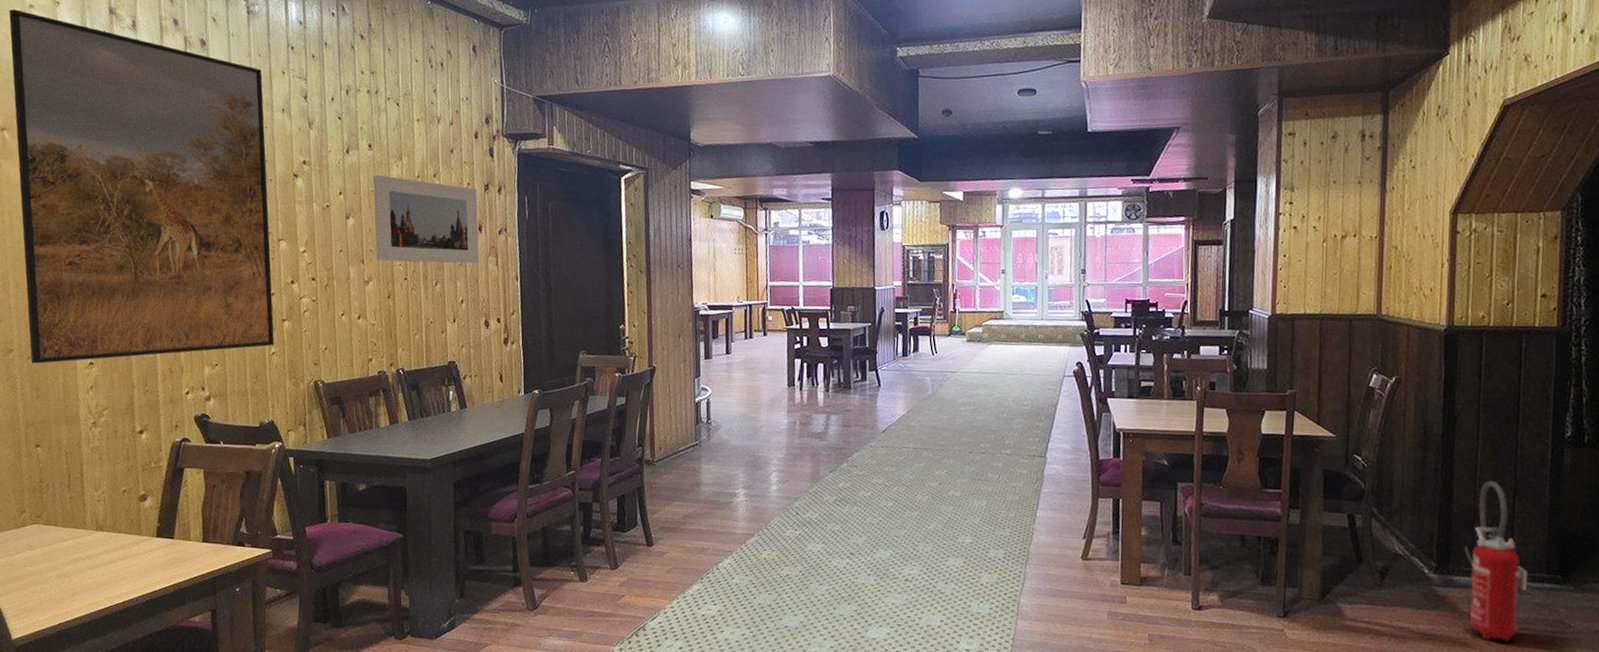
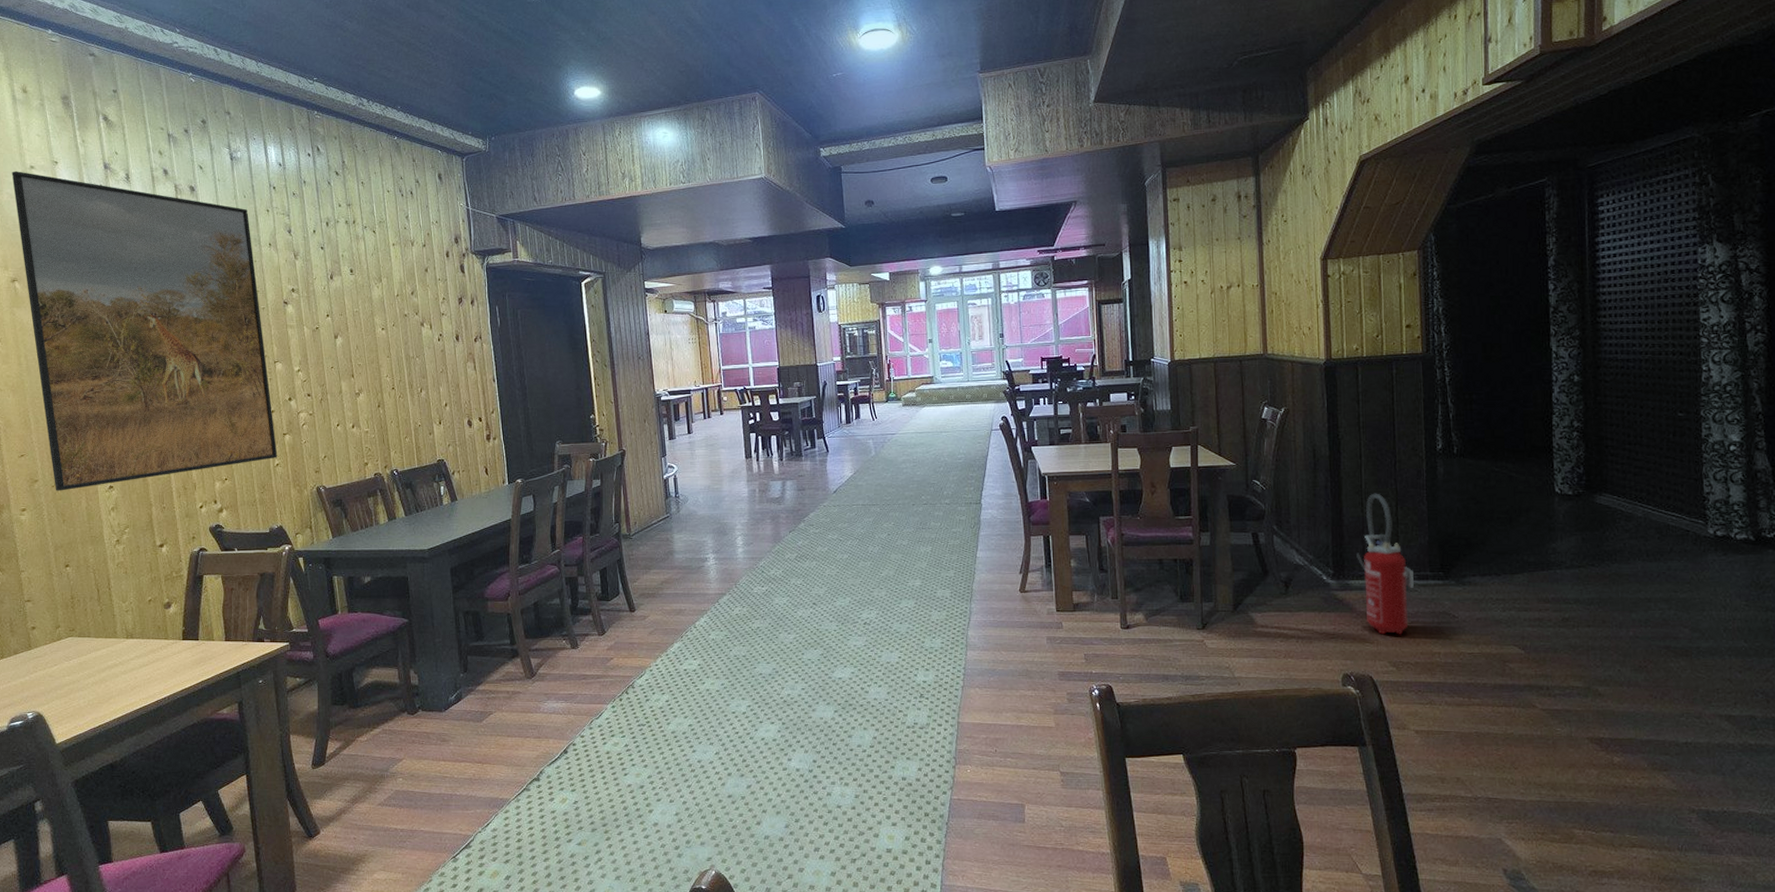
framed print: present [372,175,479,264] -> none [356,297,458,374]

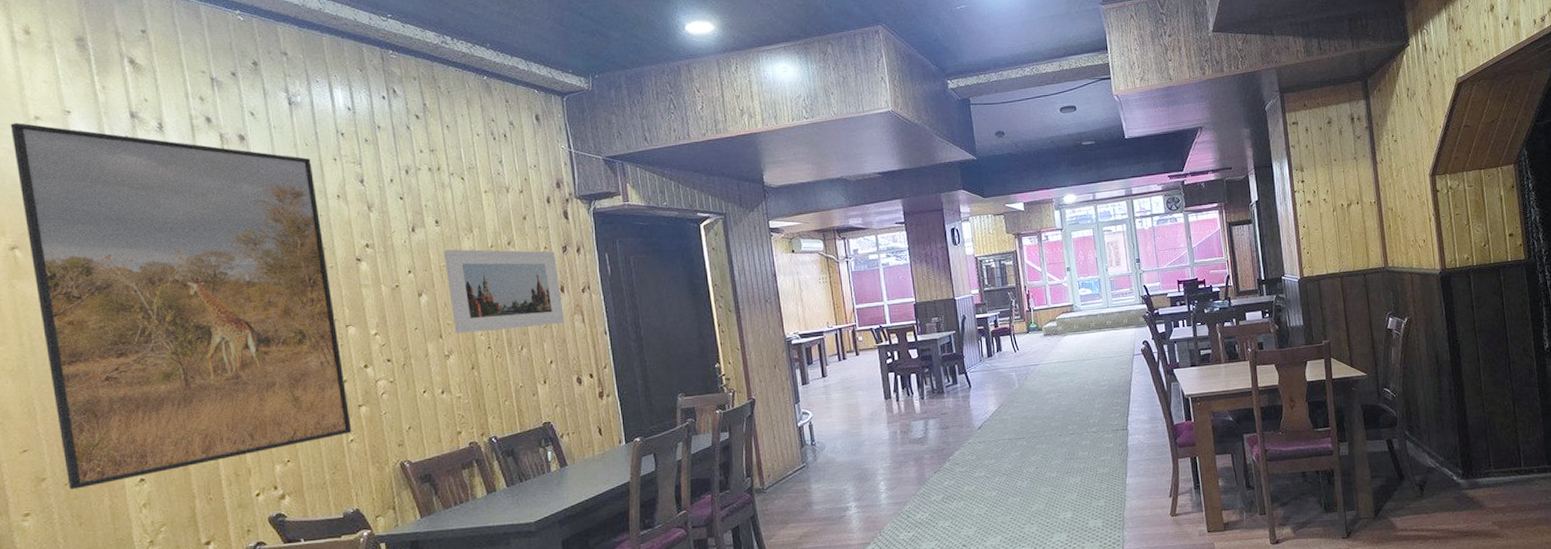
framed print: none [356,297,458,374] -> present [443,249,564,334]
fire extinguisher: present [1356,493,1414,635] -> none [1482,393,1535,529]

